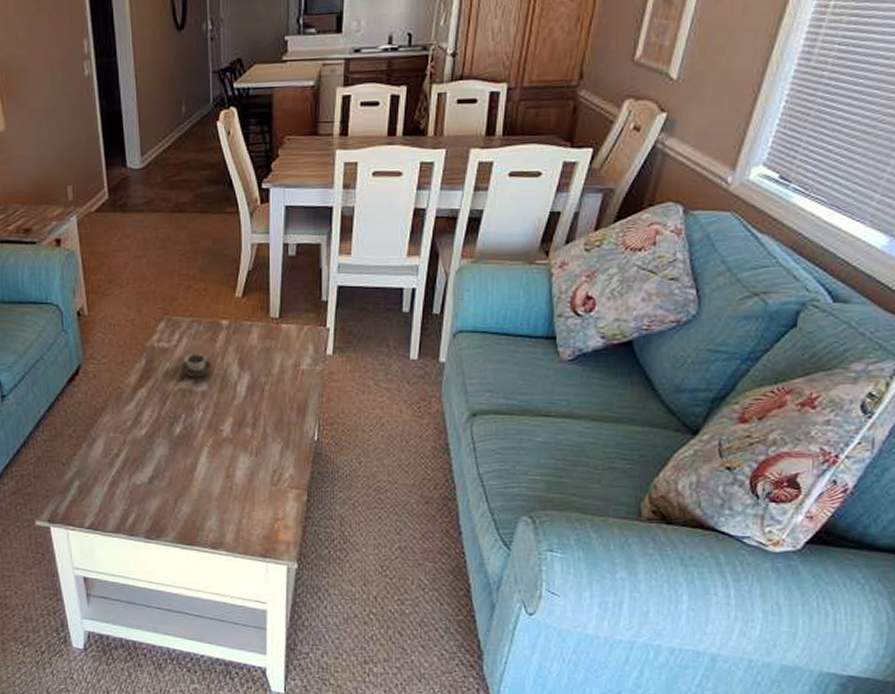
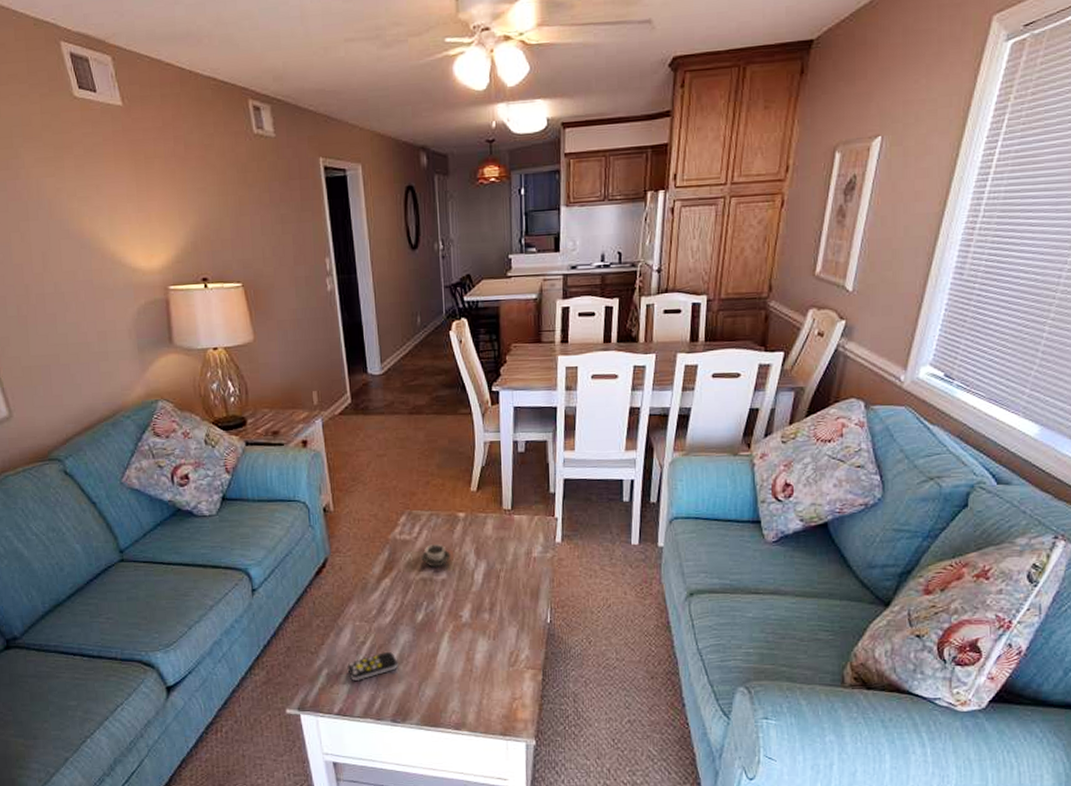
remote control: none [100,465,154,494] -> present [347,651,399,681]

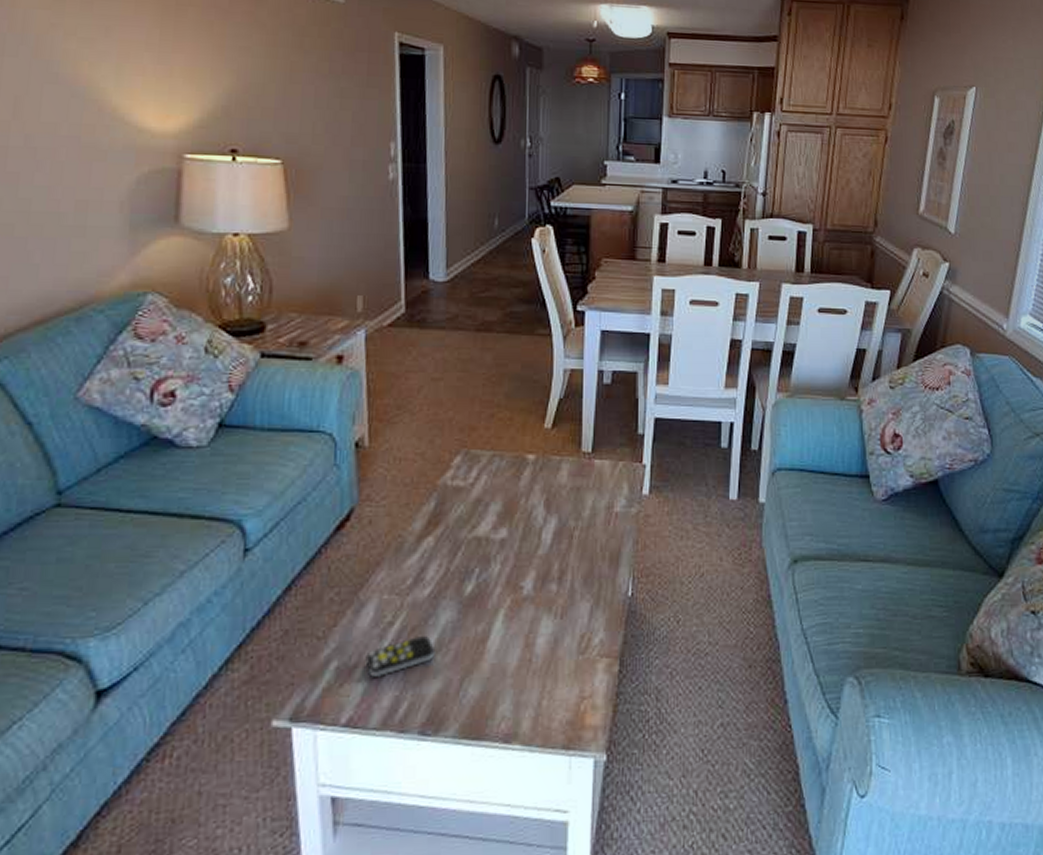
cup: present [421,544,451,568] -> none [477,493,514,523]

